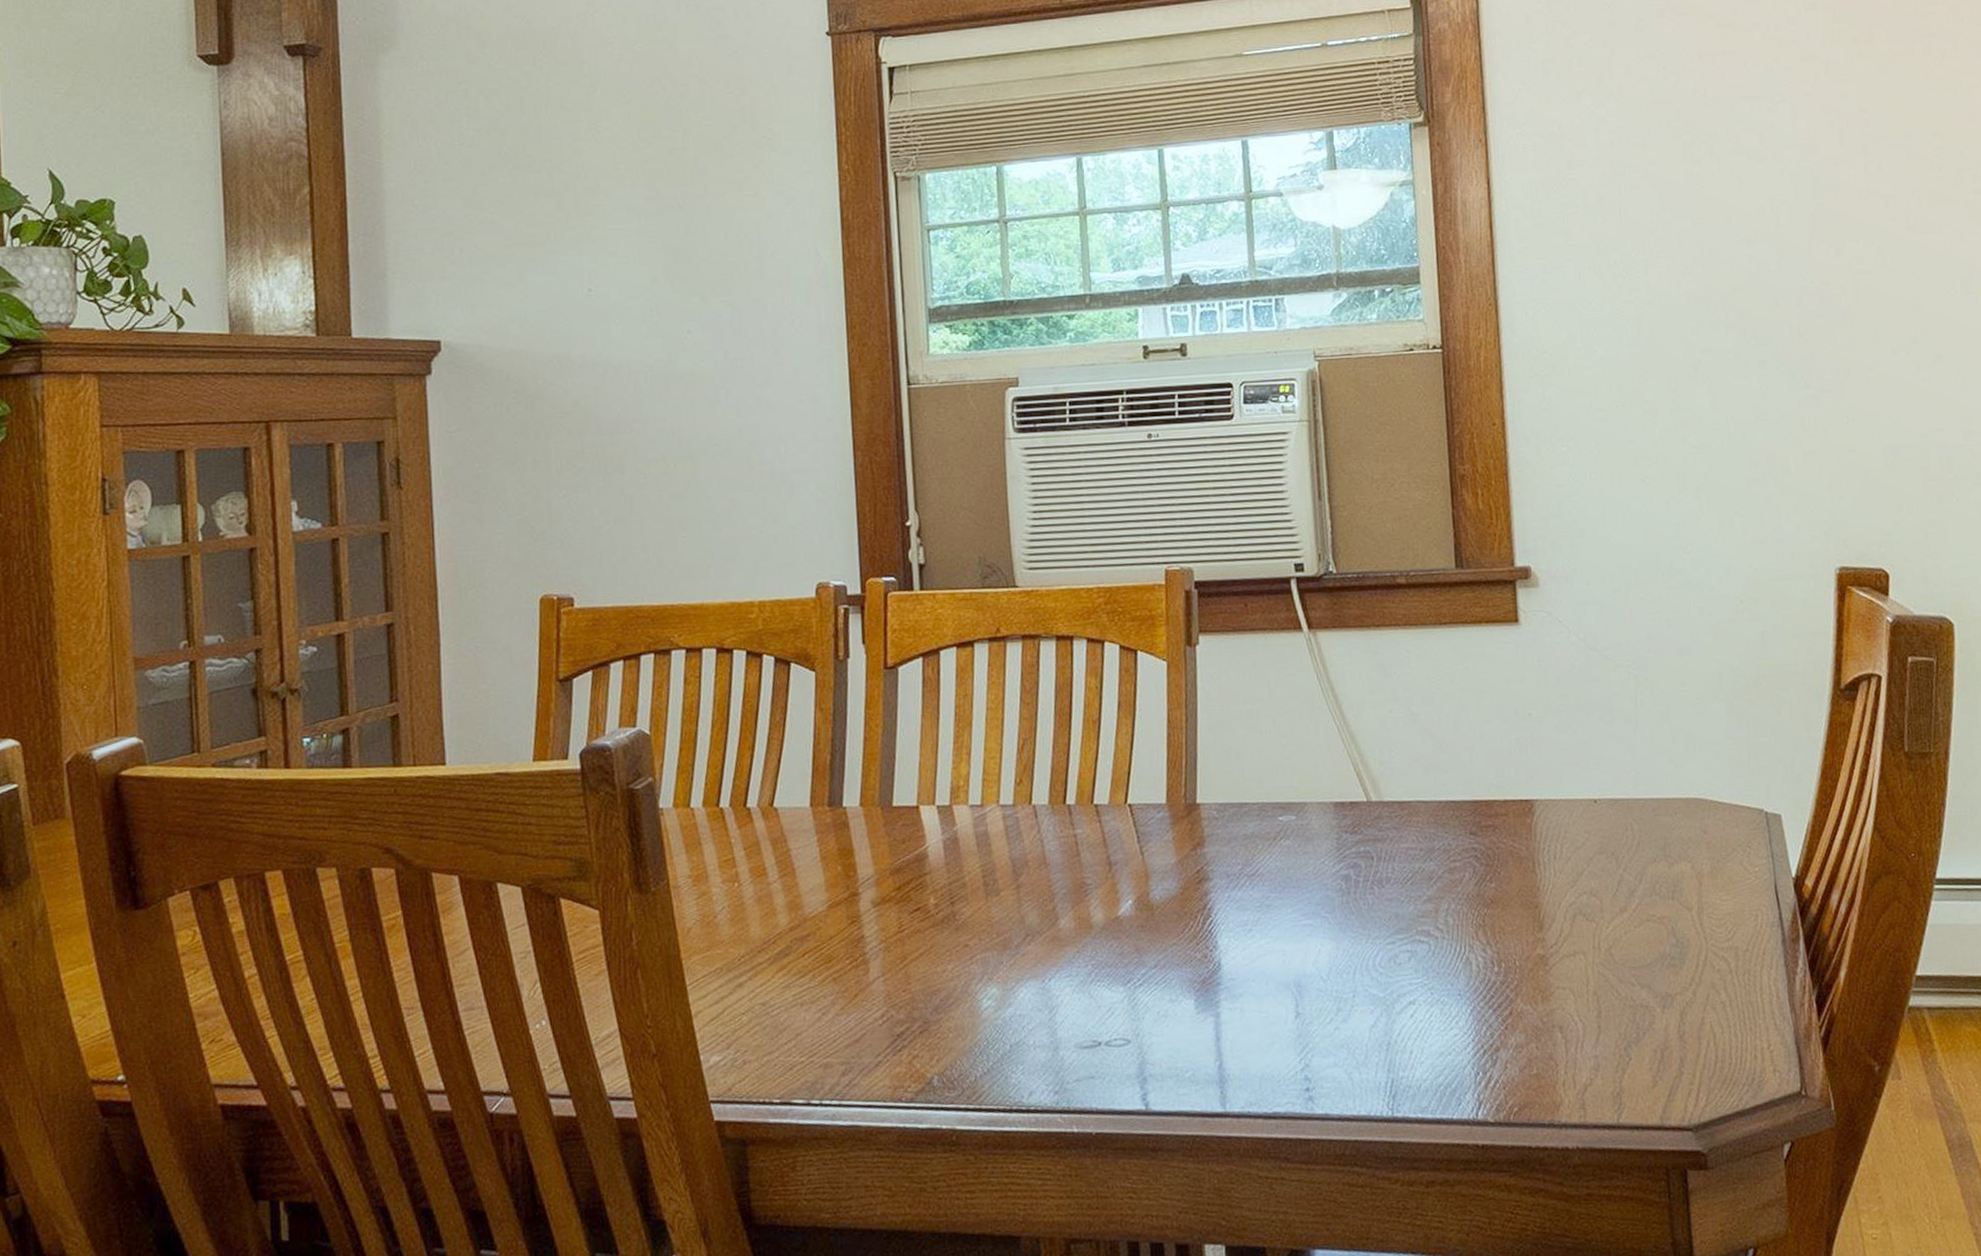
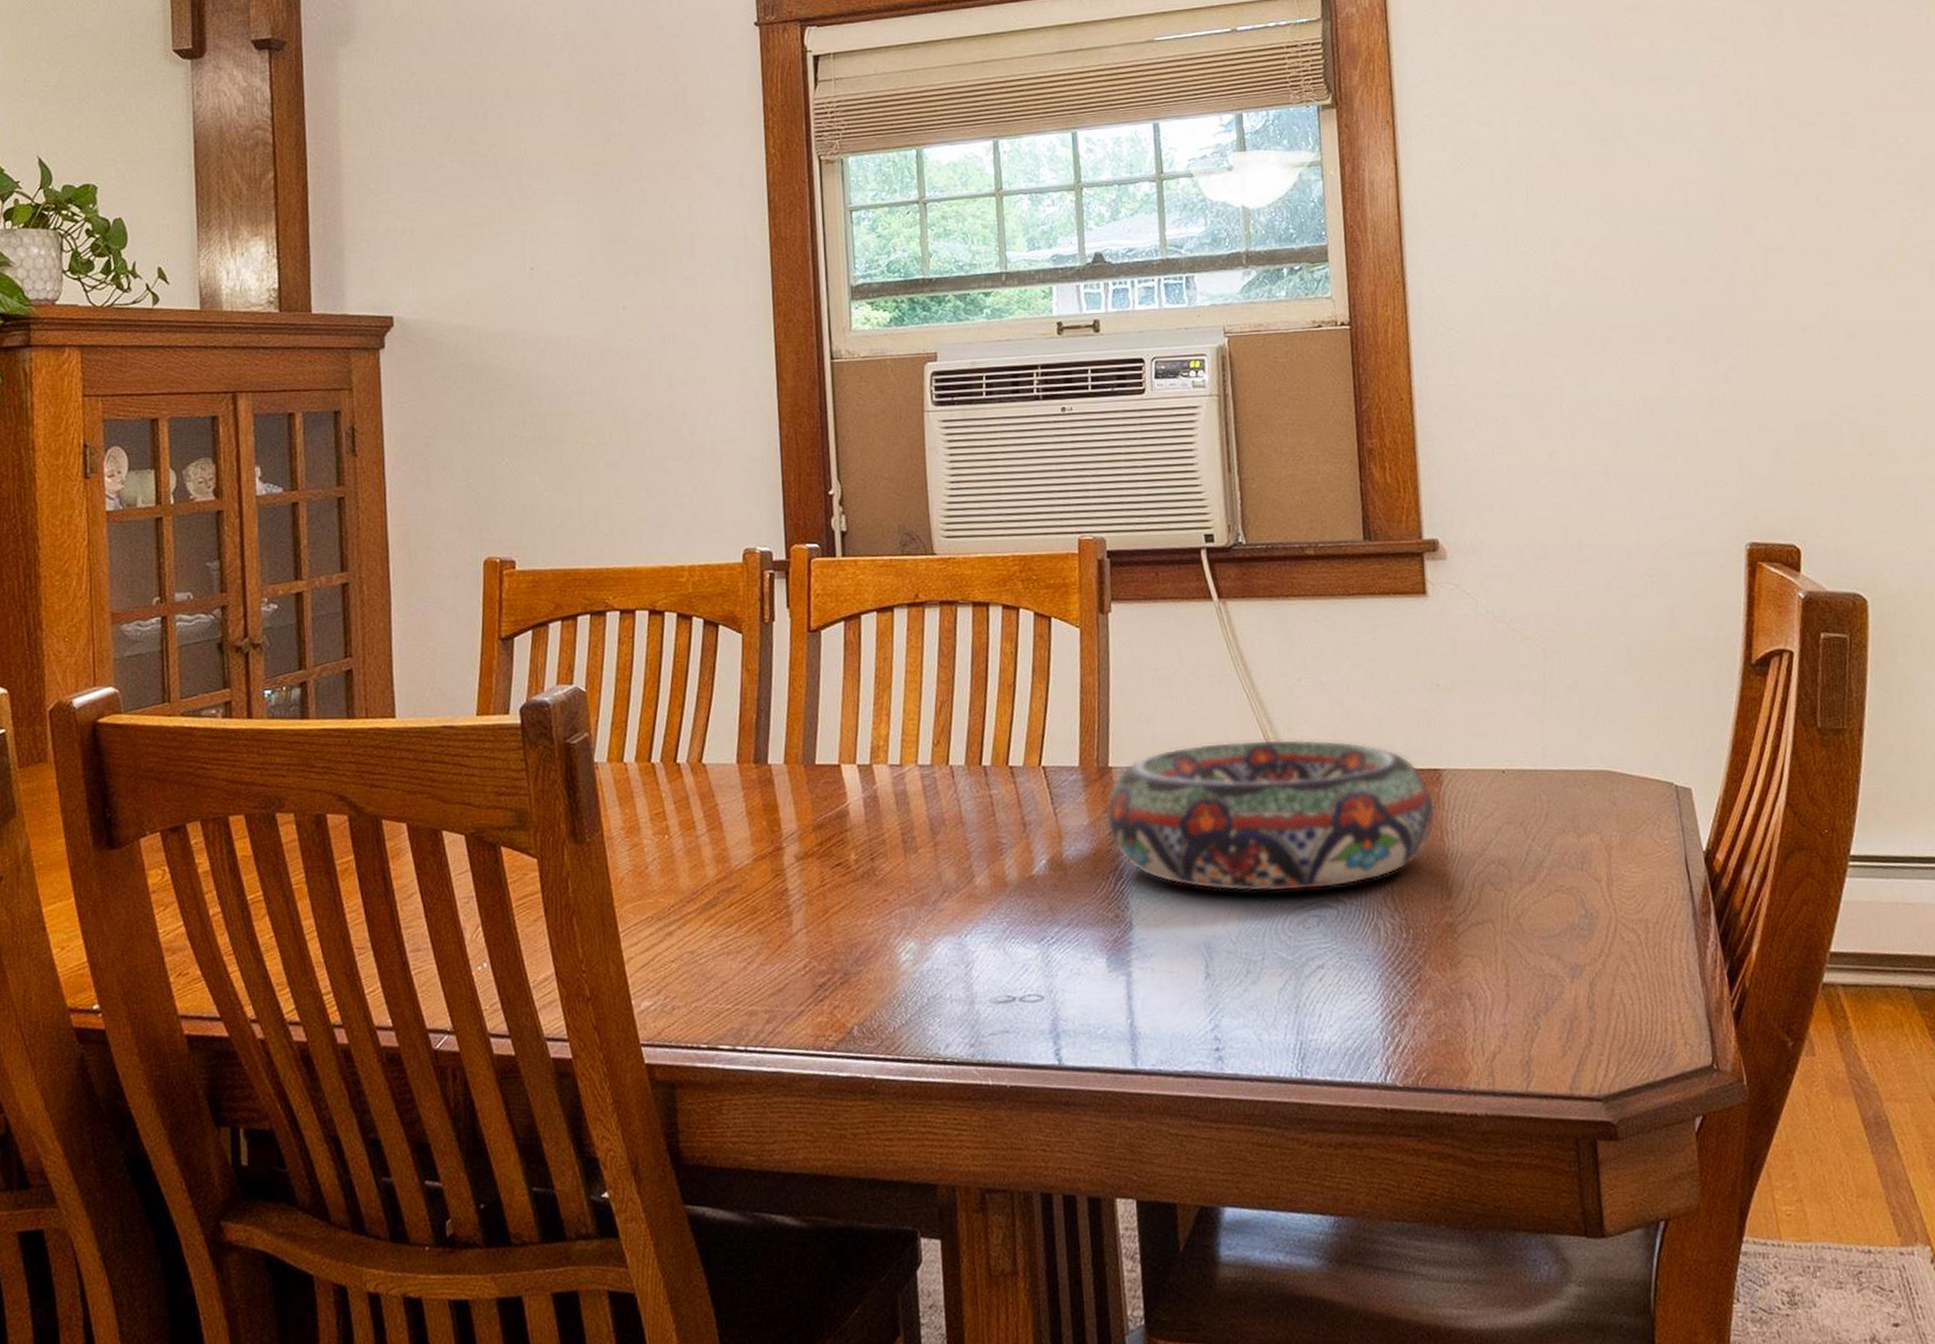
decorative bowl: none [1194,772,1528,929] -> present [1106,739,1436,892]

